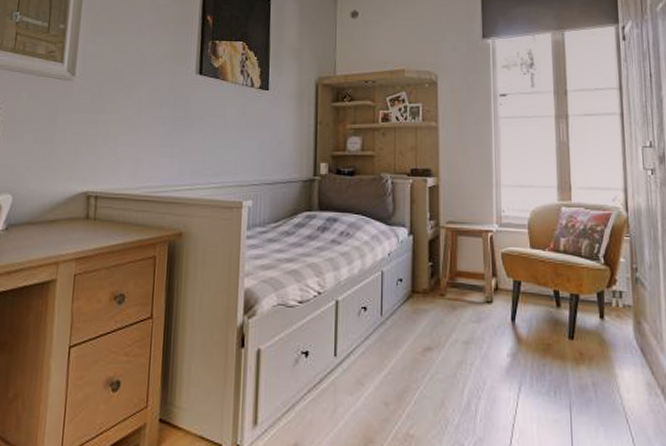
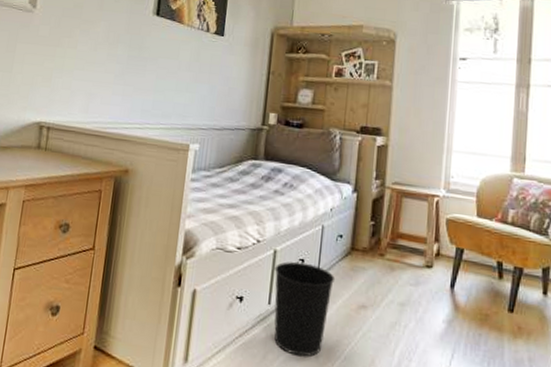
wastebasket: none [338,310,398,406] -> present [274,261,334,357]

